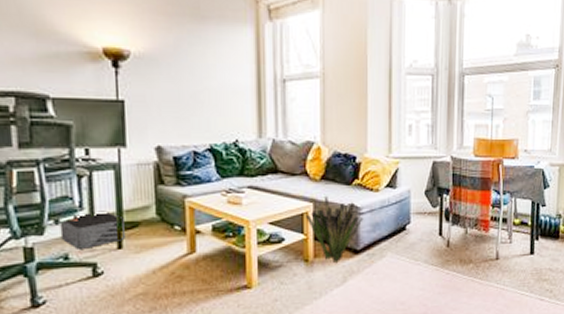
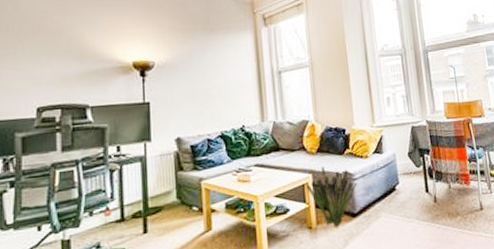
storage bin: present [59,211,125,249] -> none [93,199,150,237]

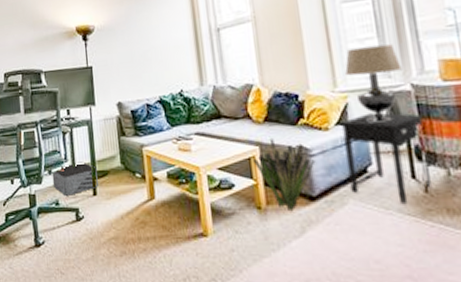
storage bin: none [93,199,150,237] -> present [51,161,98,196]
side table: none [376,143,438,213] -> present [340,113,431,205]
table lamp: none [381,90,421,151] -> present [345,44,402,123]

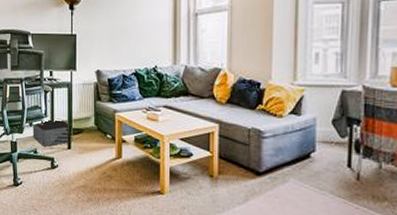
decorative plant: present [252,139,316,212] -> none [211,119,266,183]
side table: present [340,113,431,205] -> none [293,107,368,188]
table lamp: present [345,44,402,123] -> none [306,48,358,117]

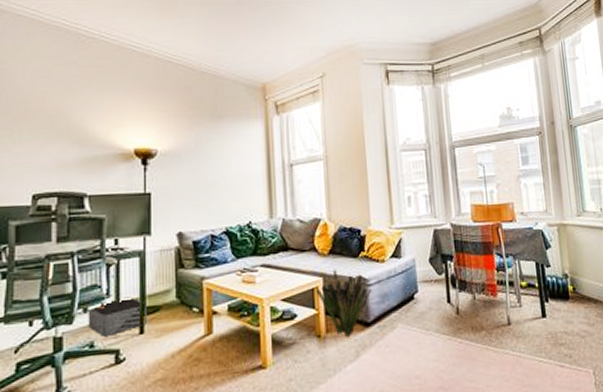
decorative plant: none [211,119,266,183] -> present [315,270,372,338]

